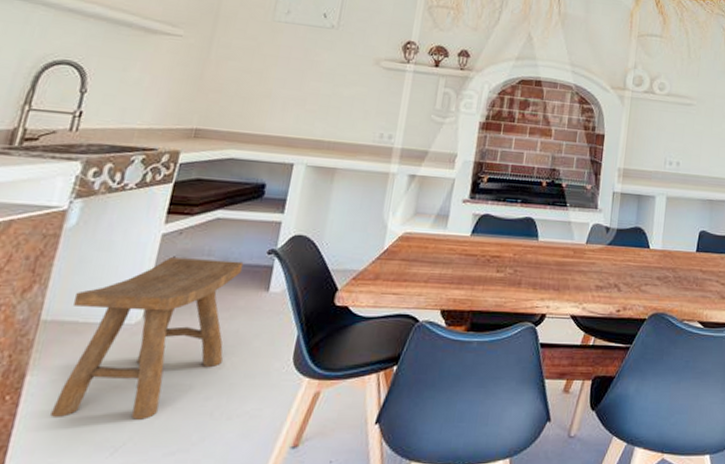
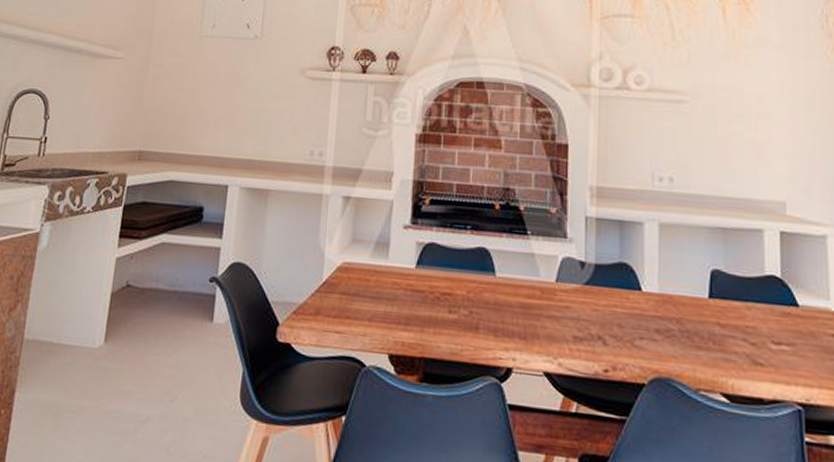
stool: present [50,257,244,420] -> none [35,282,188,448]

